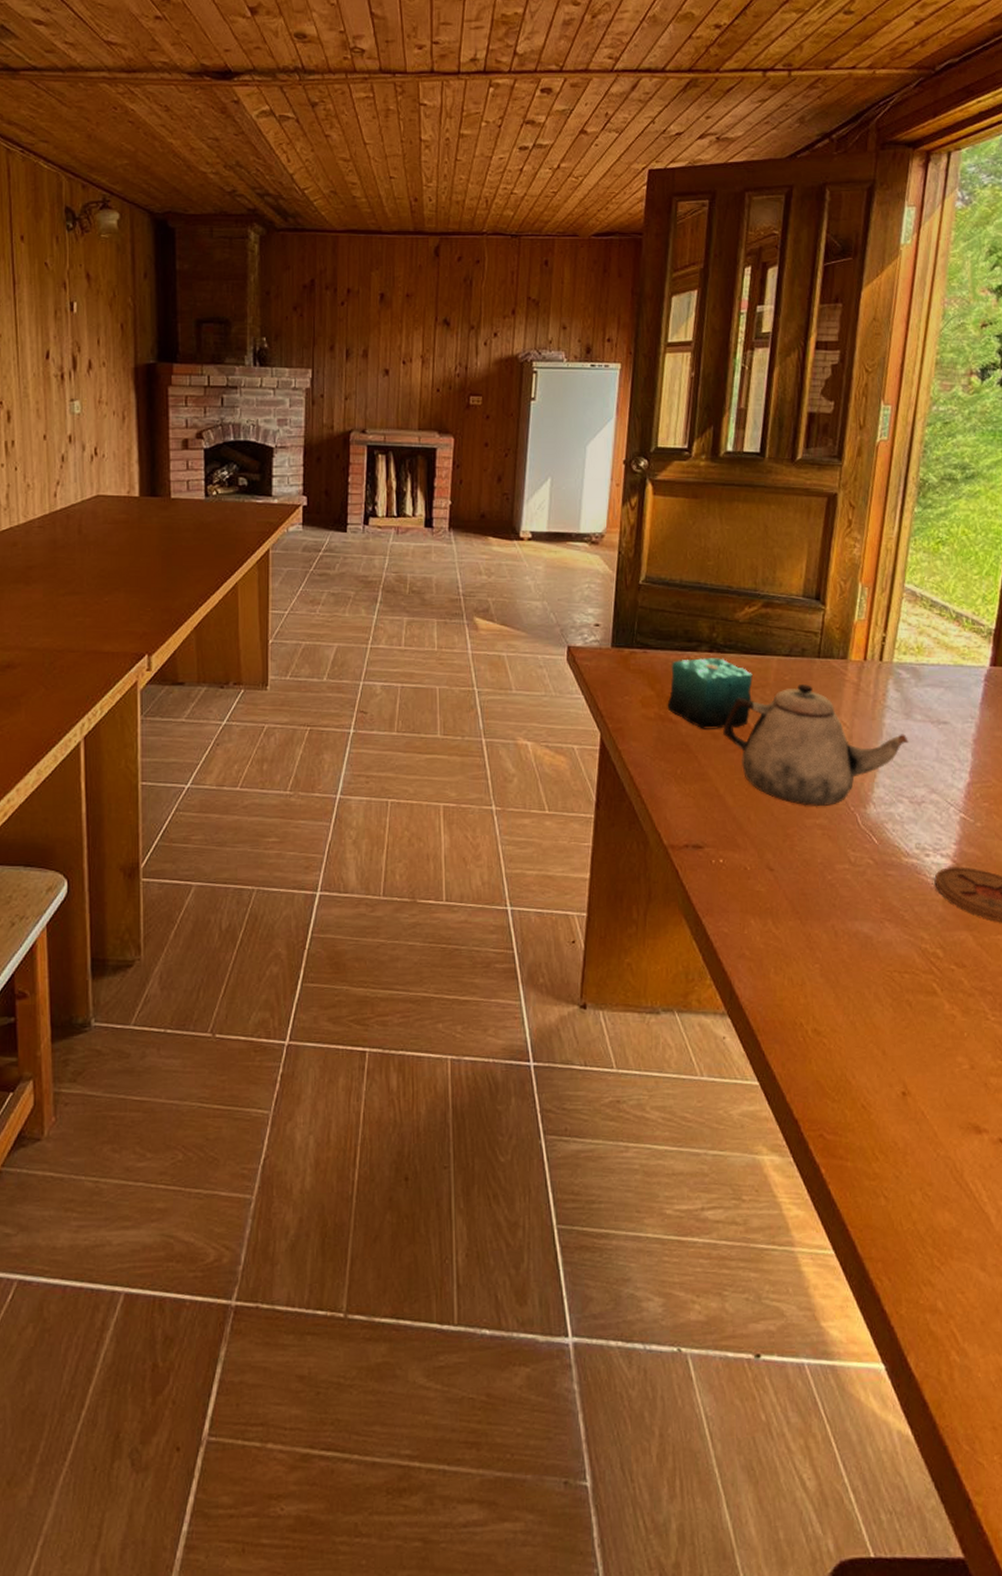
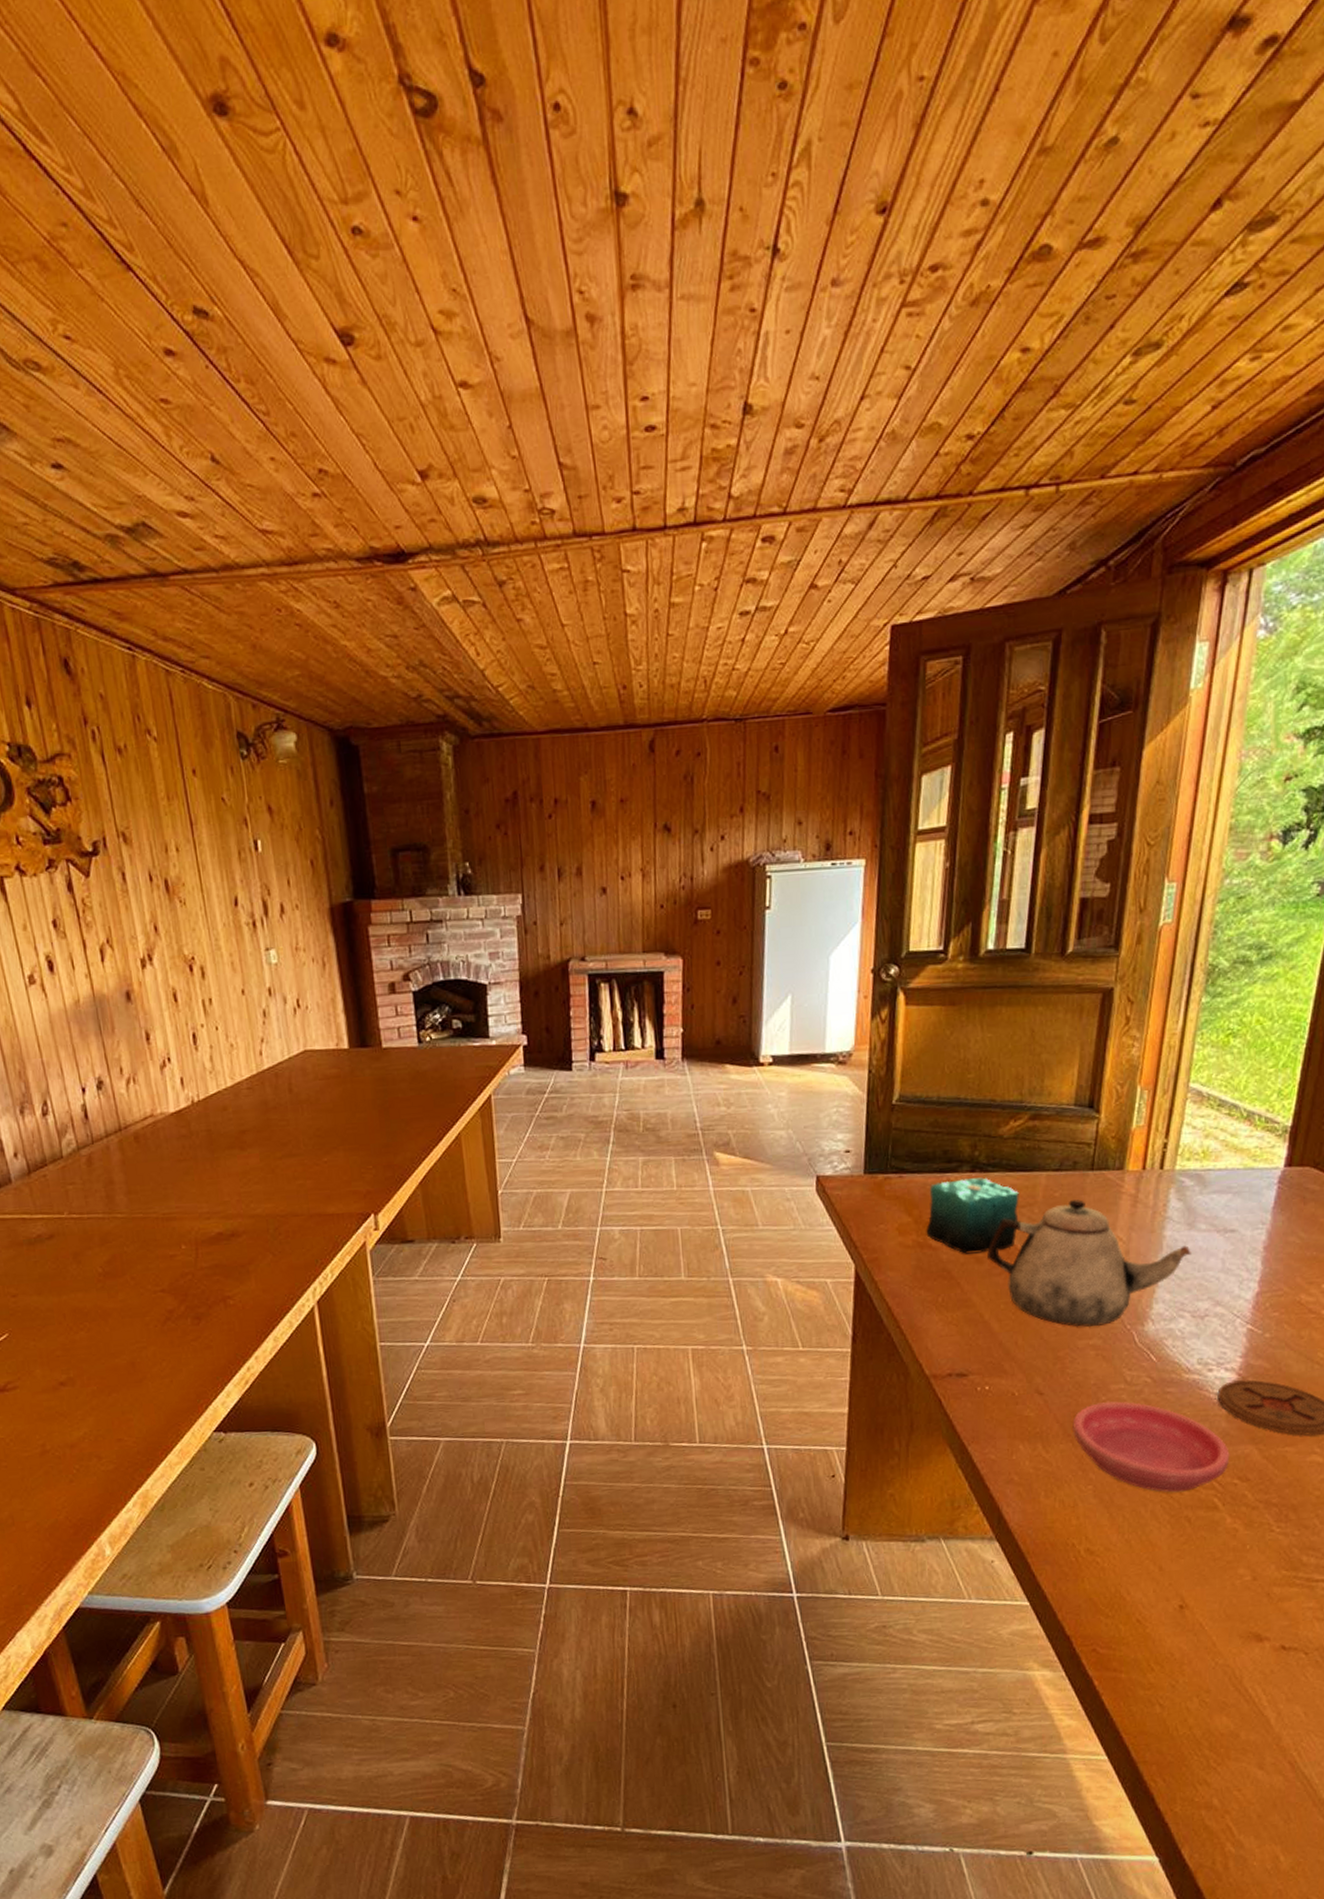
saucer: none [801,880,947,976] -> present [1072,1401,1230,1493]

